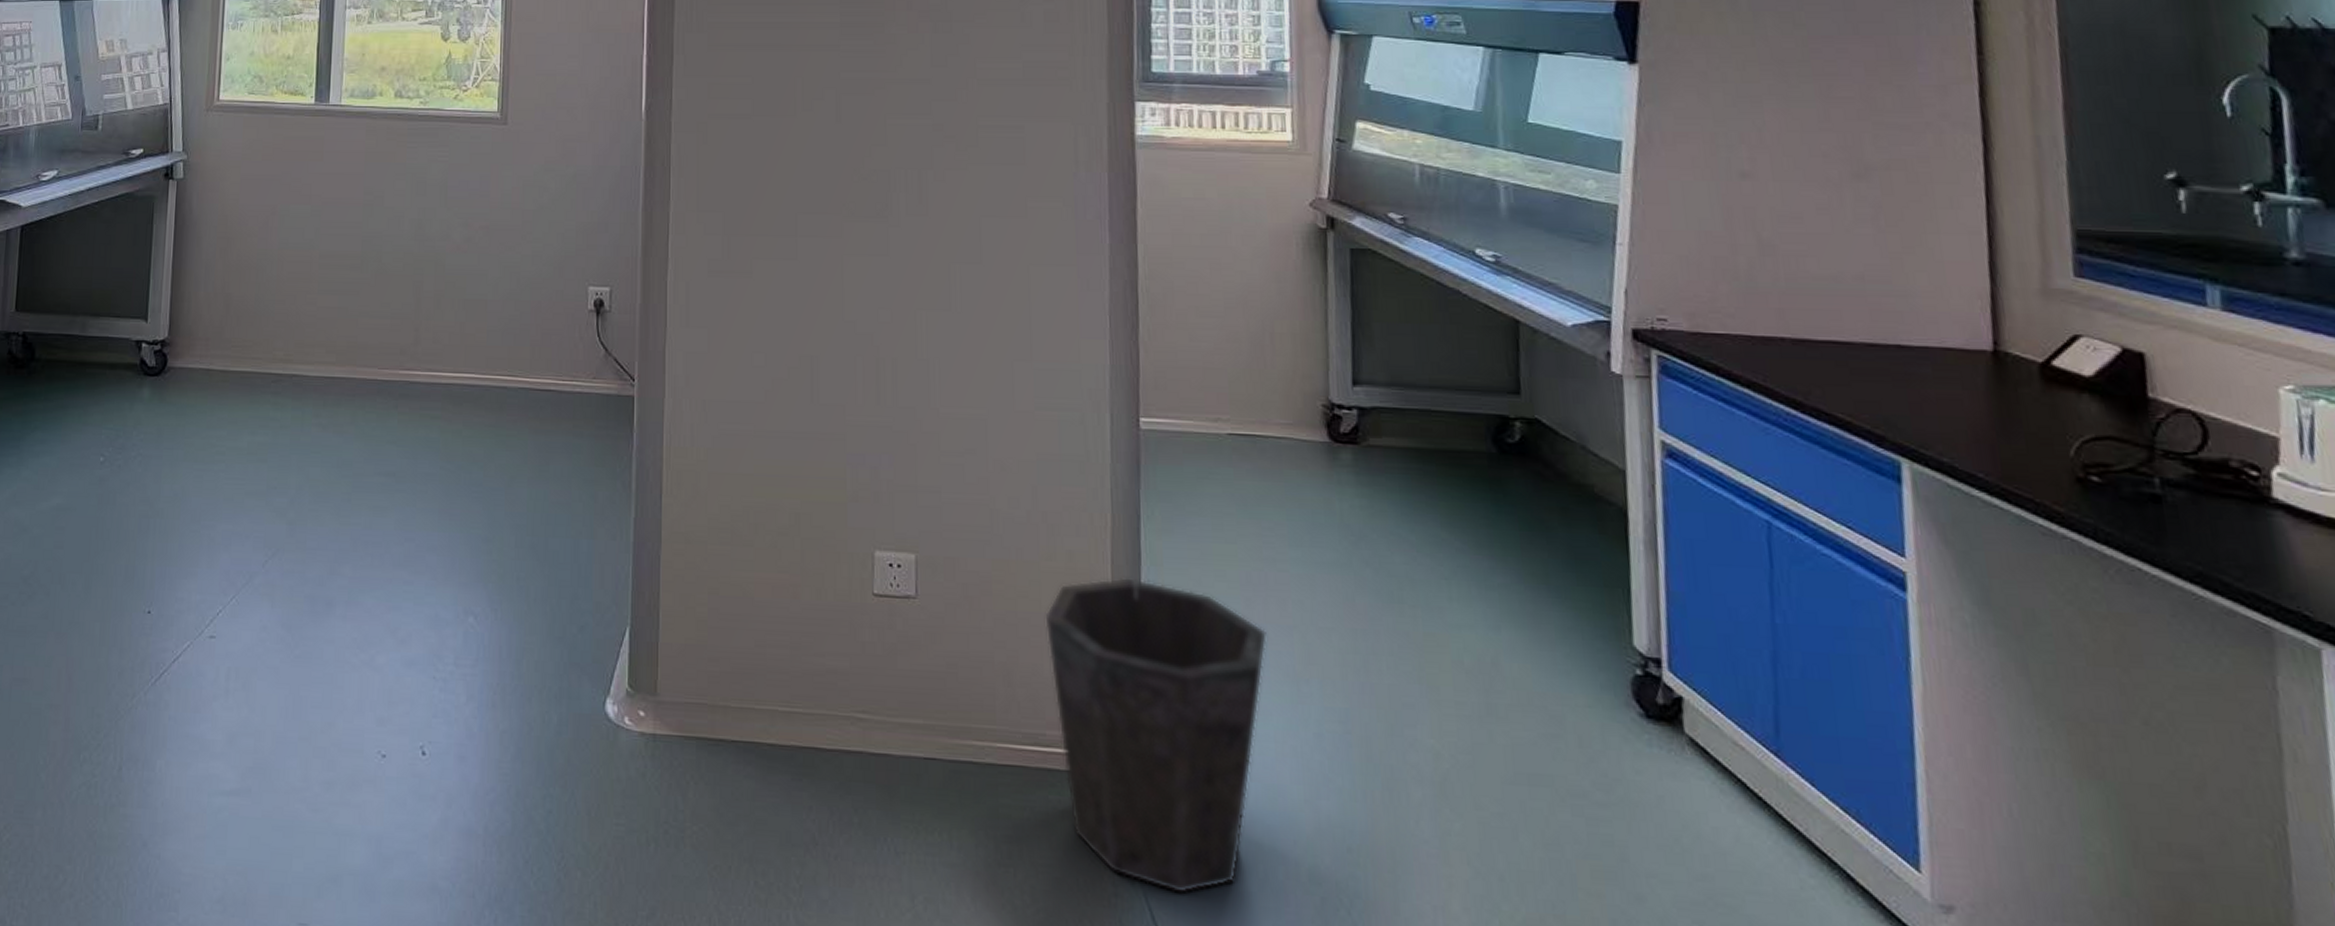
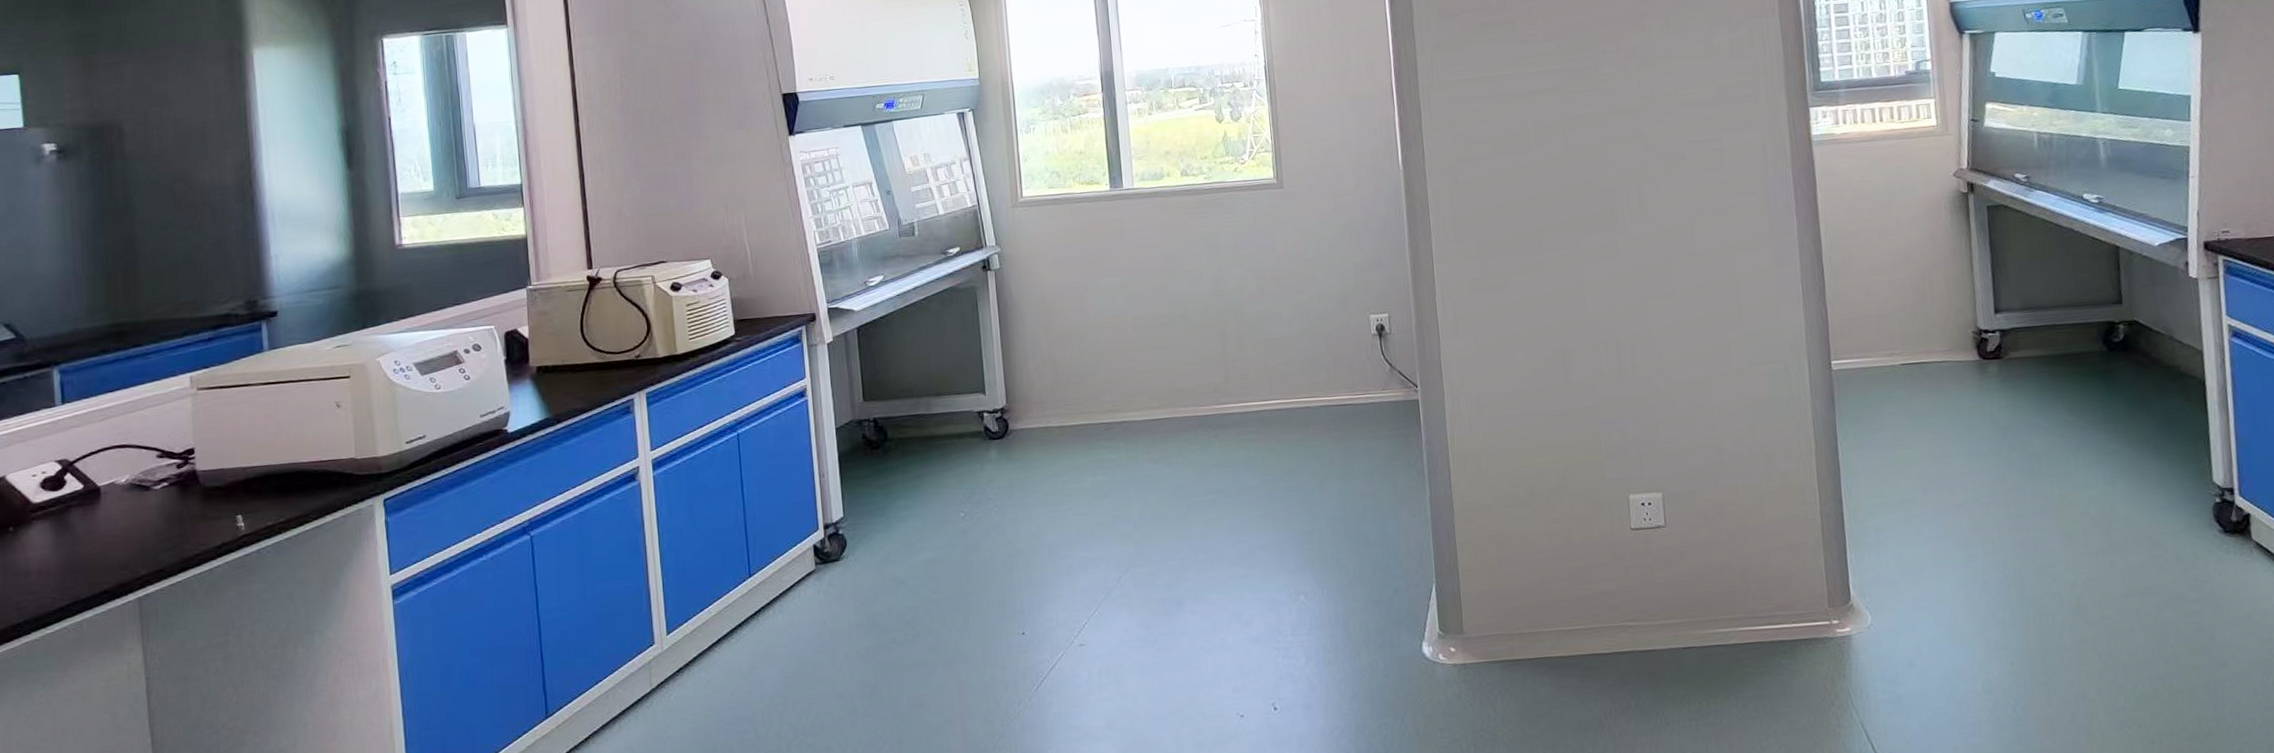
waste bin: present [1045,577,1267,894] -> none [1768,486,1941,717]

